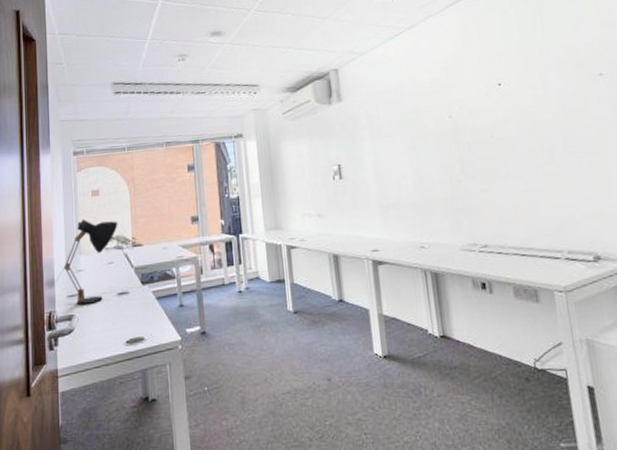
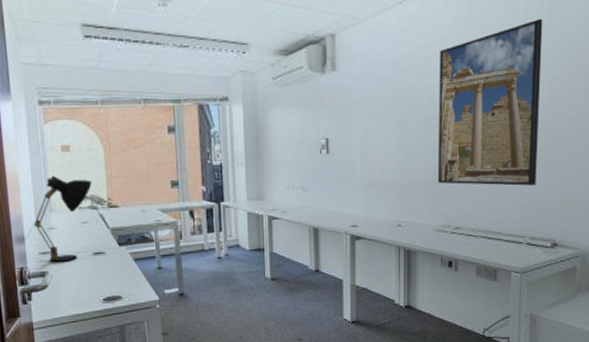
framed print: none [440,35,563,201] -> present [437,18,543,186]

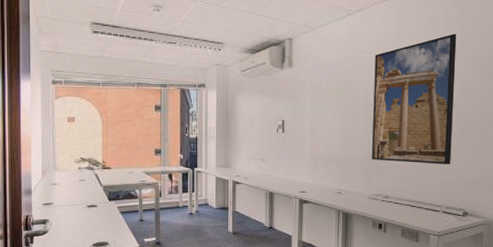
desk lamp: present [34,175,92,263] -> none [41,141,90,213]

